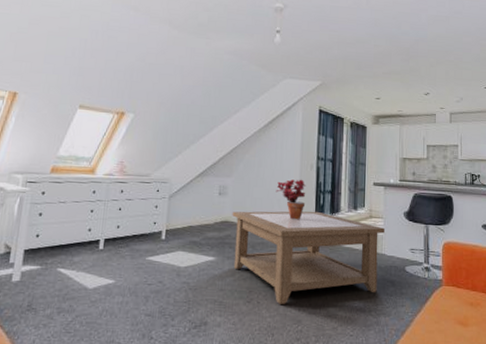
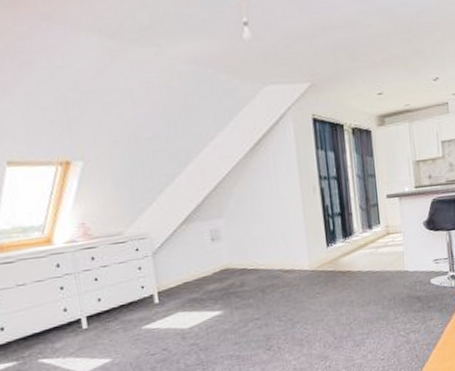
coffee table: present [232,211,384,304] -> none [231,238,405,345]
potted plant: present [276,179,307,220] -> none [277,205,314,253]

